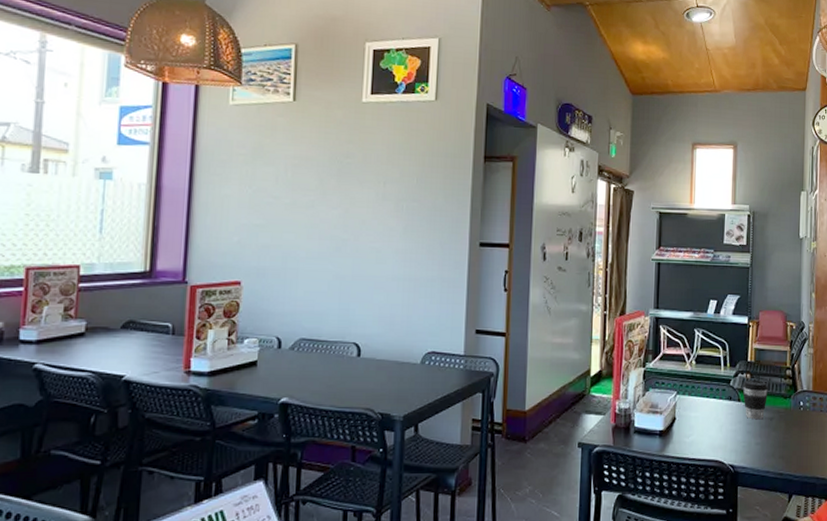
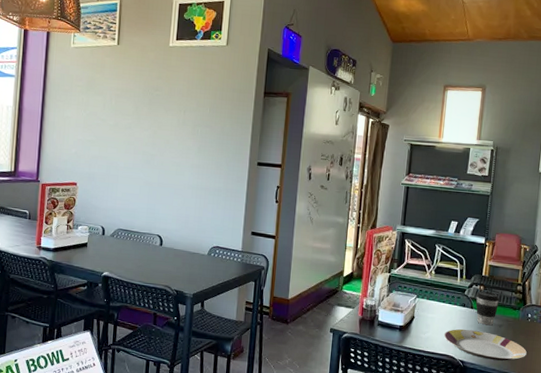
plate: none [710,426,802,460] -> present [443,329,527,361]

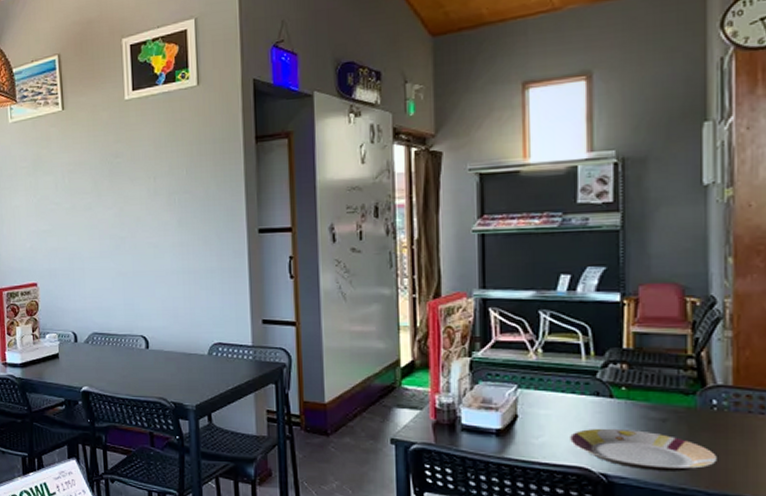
coffee cup: present [475,291,500,326] -> none [615,371,658,421]

